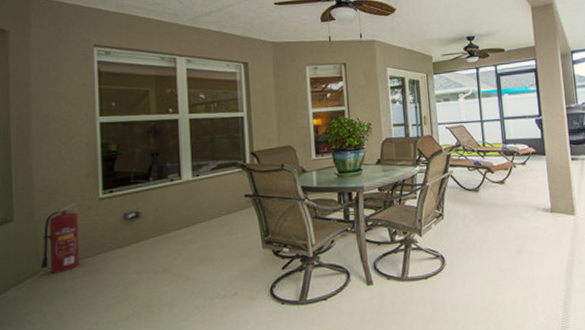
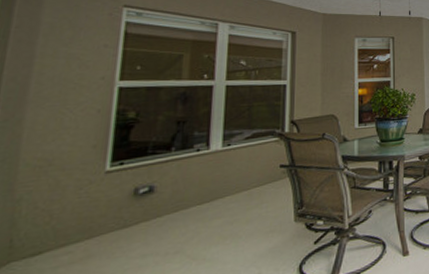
fire extinguisher: present [40,203,80,274] -> none [11,178,77,264]

